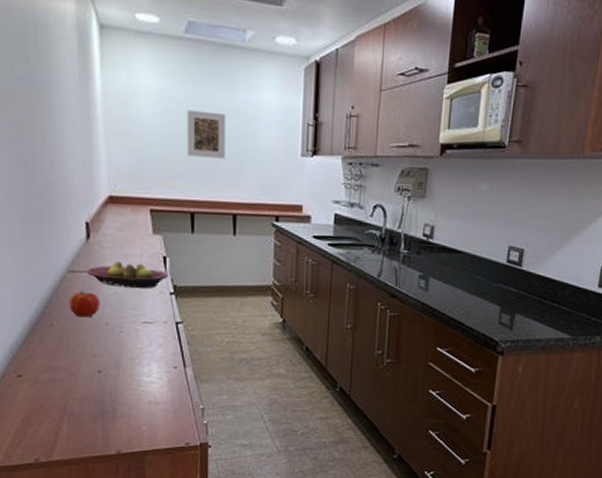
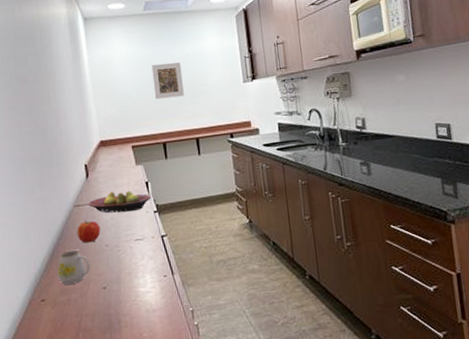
mug: none [41,323,83,362] -> present [57,249,90,285]

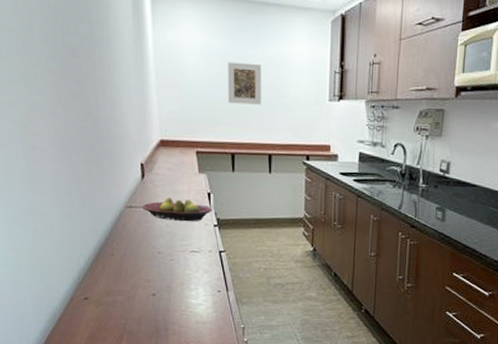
mug: present [57,249,90,285] -> none [104,252,140,286]
apple: present [76,221,101,243] -> none [127,224,154,248]

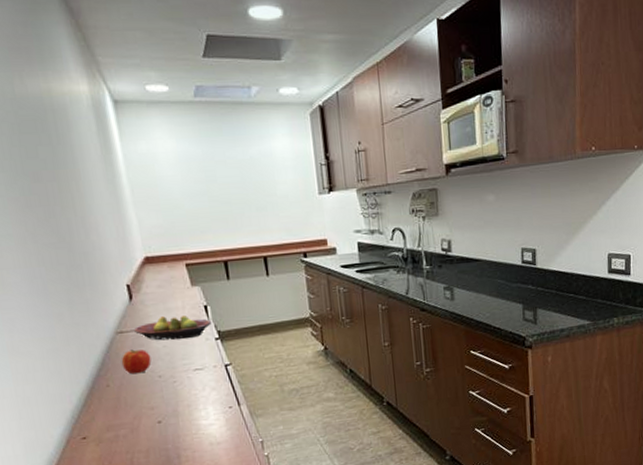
apple: none [127,224,154,248] -> present [121,349,152,375]
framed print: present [227,62,262,105] -> none [206,165,248,210]

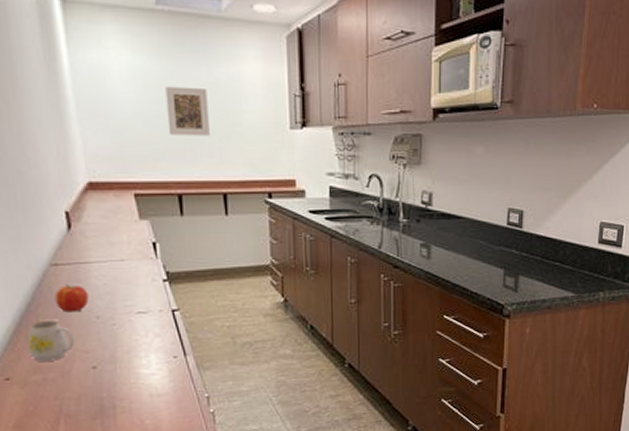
mug: none [99,382,141,420] -> present [27,319,75,361]
fruit bowl: present [133,315,212,341] -> none [70,250,161,279]
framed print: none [206,165,248,210] -> present [165,86,210,136]

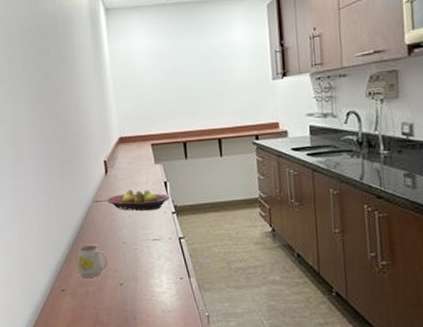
apple: present [54,285,89,313] -> none [95,217,119,239]
fruit bowl: none [70,250,161,279] -> present [106,189,170,212]
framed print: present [165,86,210,136] -> none [173,56,207,96]

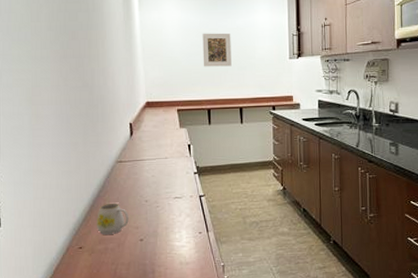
fruit bowl: present [106,189,170,212] -> none [130,151,193,172]
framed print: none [173,56,207,96] -> present [202,33,232,67]

